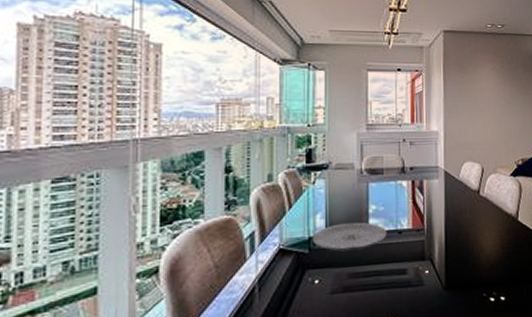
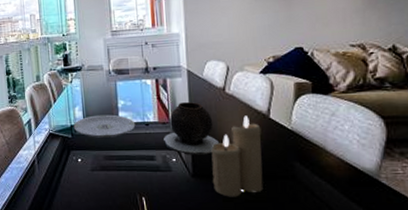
vase: none [417,206,472,265] -> present [164,102,219,155]
candle: none [464,219,511,309] -> present [211,115,263,197]

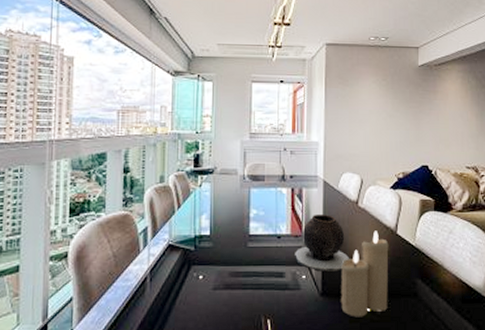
plate: present [73,114,136,138] -> none [197,225,267,251]

